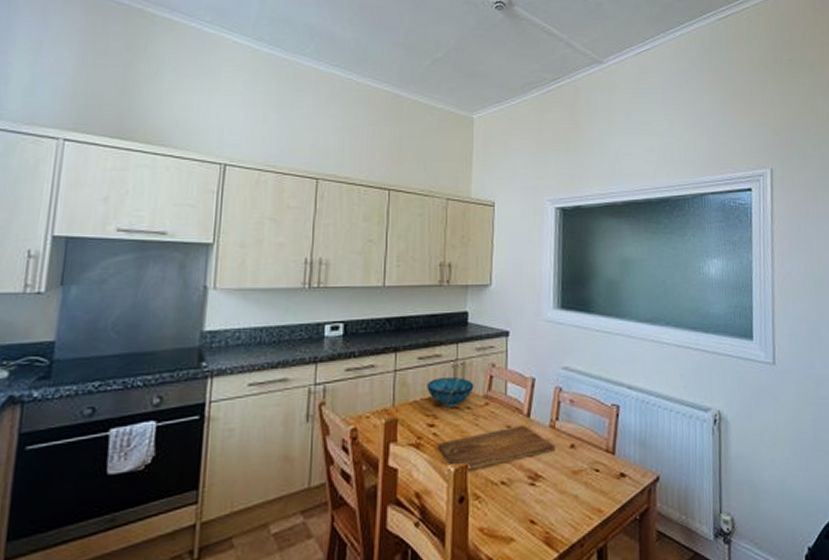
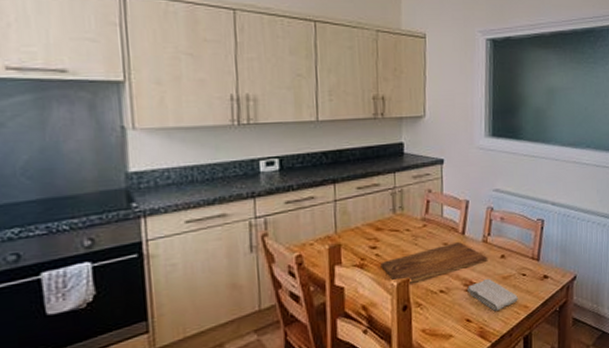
decorative bowl: present [427,376,474,407] -> none [367,203,412,231]
washcloth: none [532,472,590,513] -> present [467,279,518,311]

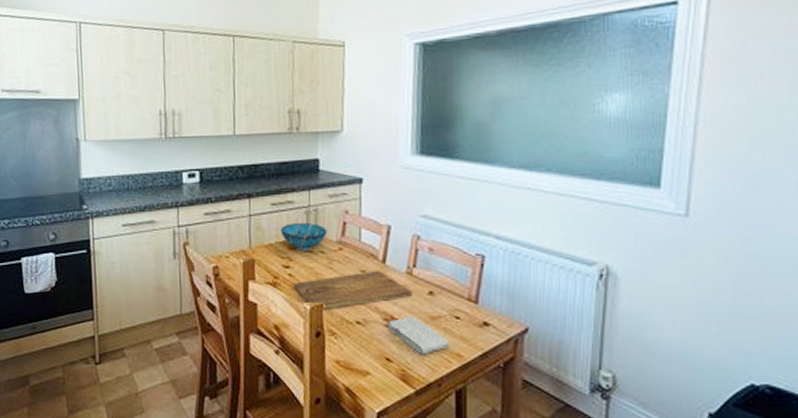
decorative bowl: none [367,203,412,231] -> present [280,222,327,251]

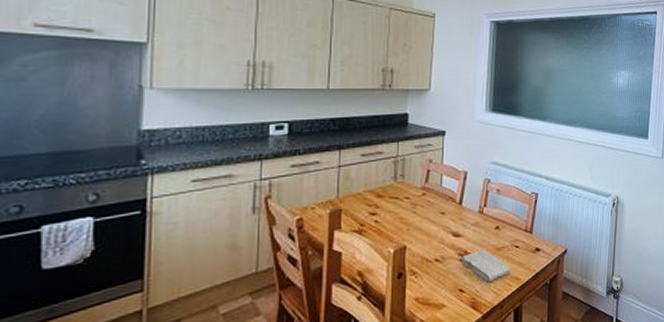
decorative bowl: present [280,222,327,251] -> none [369,171,413,198]
cutting board: present [293,270,413,309] -> none [379,211,483,251]

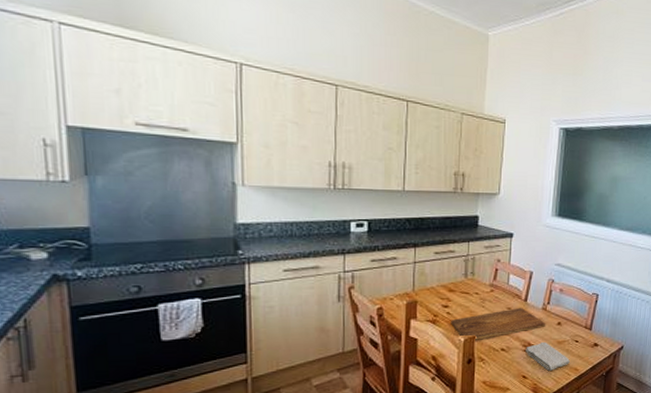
cutting board: none [379,211,483,251] -> present [451,307,546,340]

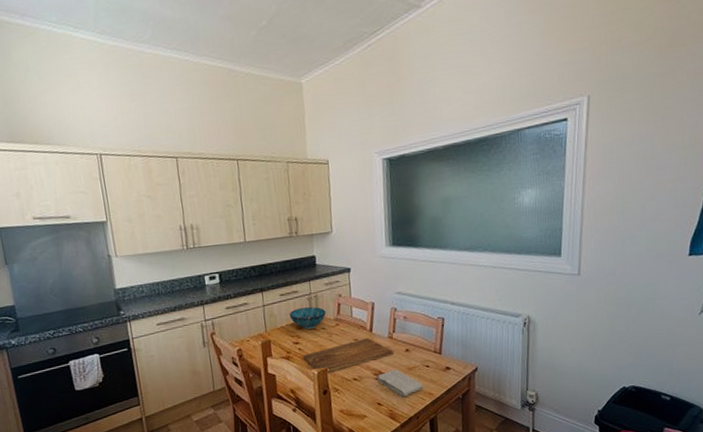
decorative bowl: none [442,268,482,293] -> present [289,306,326,330]

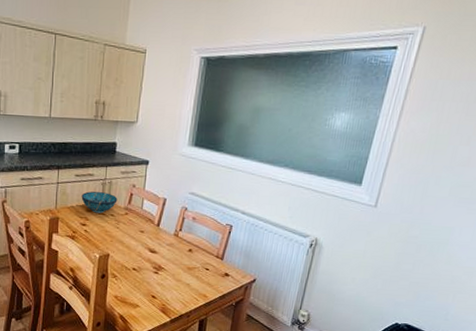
cutting board: present [303,337,394,372] -> none [87,231,177,258]
washcloth: present [377,369,423,397] -> none [156,267,199,294]

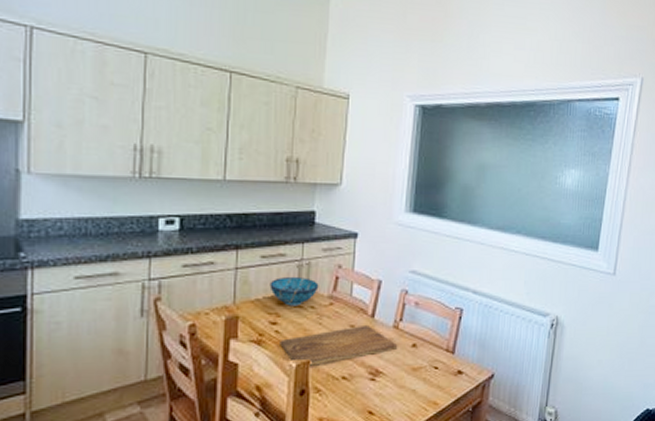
cutting board: none [87,231,177,258] -> present [280,324,398,366]

